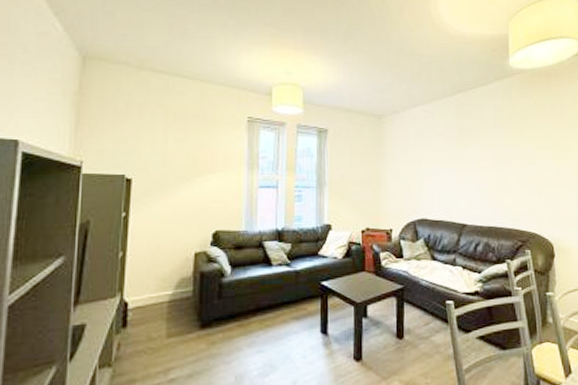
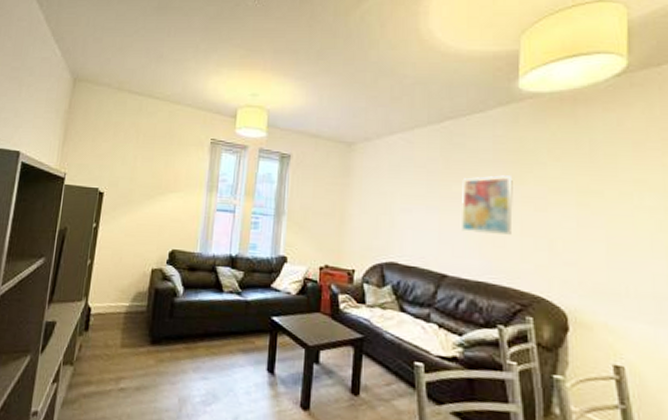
wall art: none [473,138,511,188] -> present [460,175,515,235]

